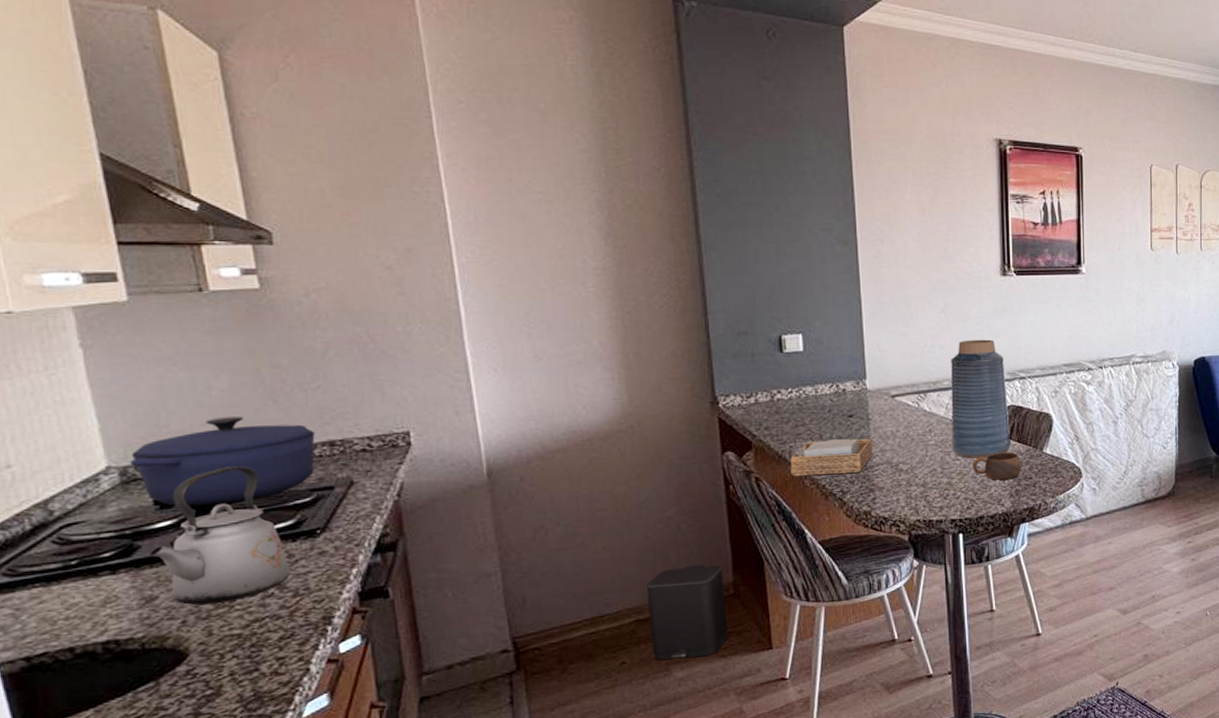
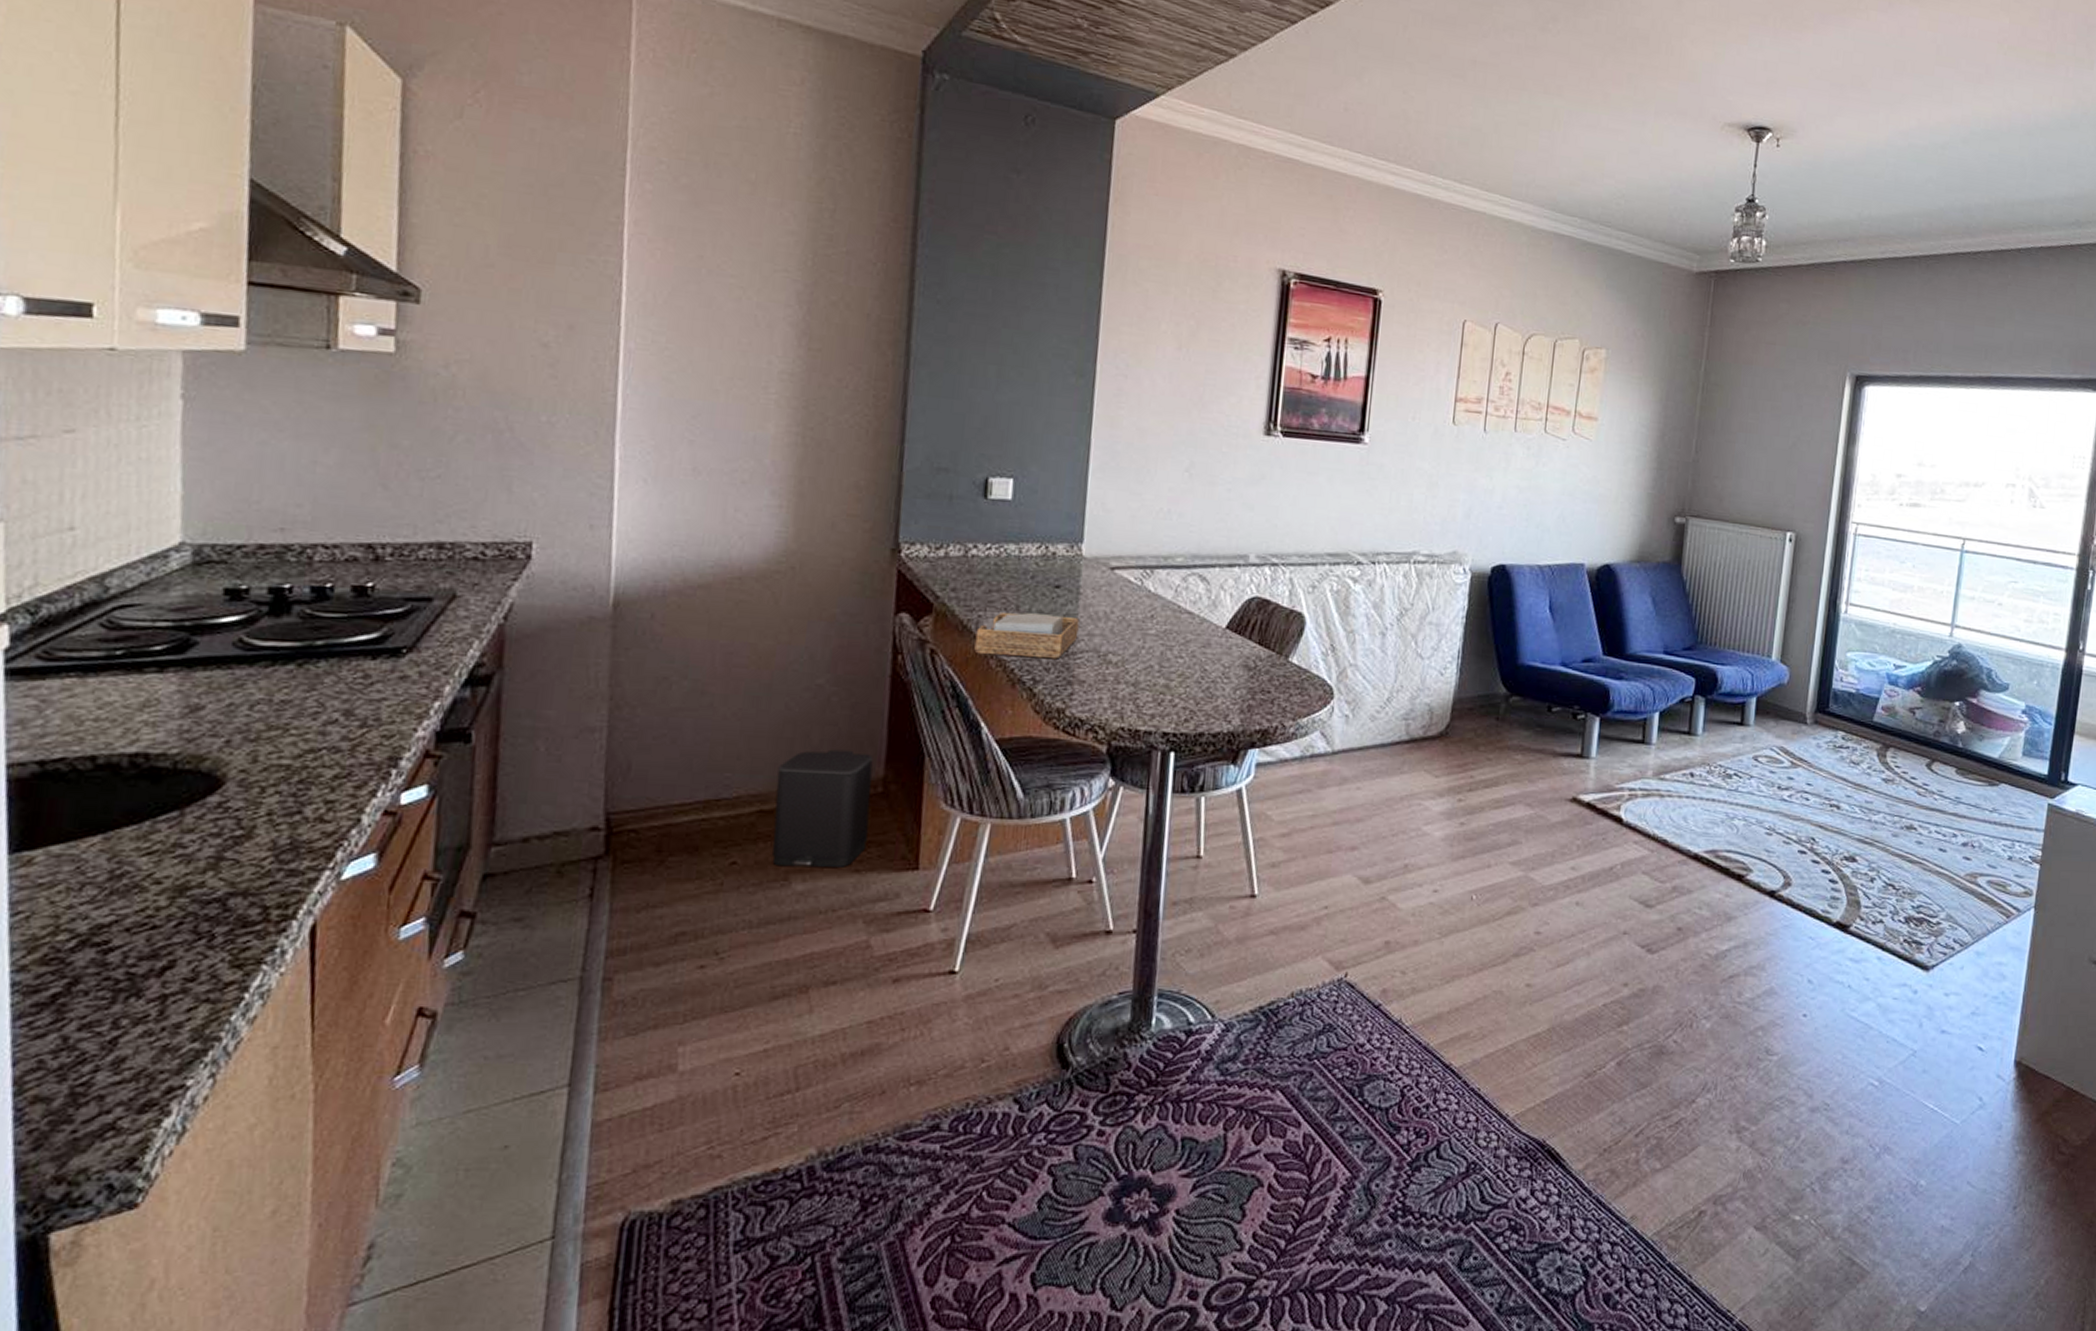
cooking pot: present [130,415,315,508] -> none [207,498,424,605]
kettle: present [148,466,290,606] -> none [204,559,363,725]
vase: present [950,339,1011,458] -> none [1175,509,1255,659]
cup: present [972,452,1021,480] -> none [1198,654,1259,691]

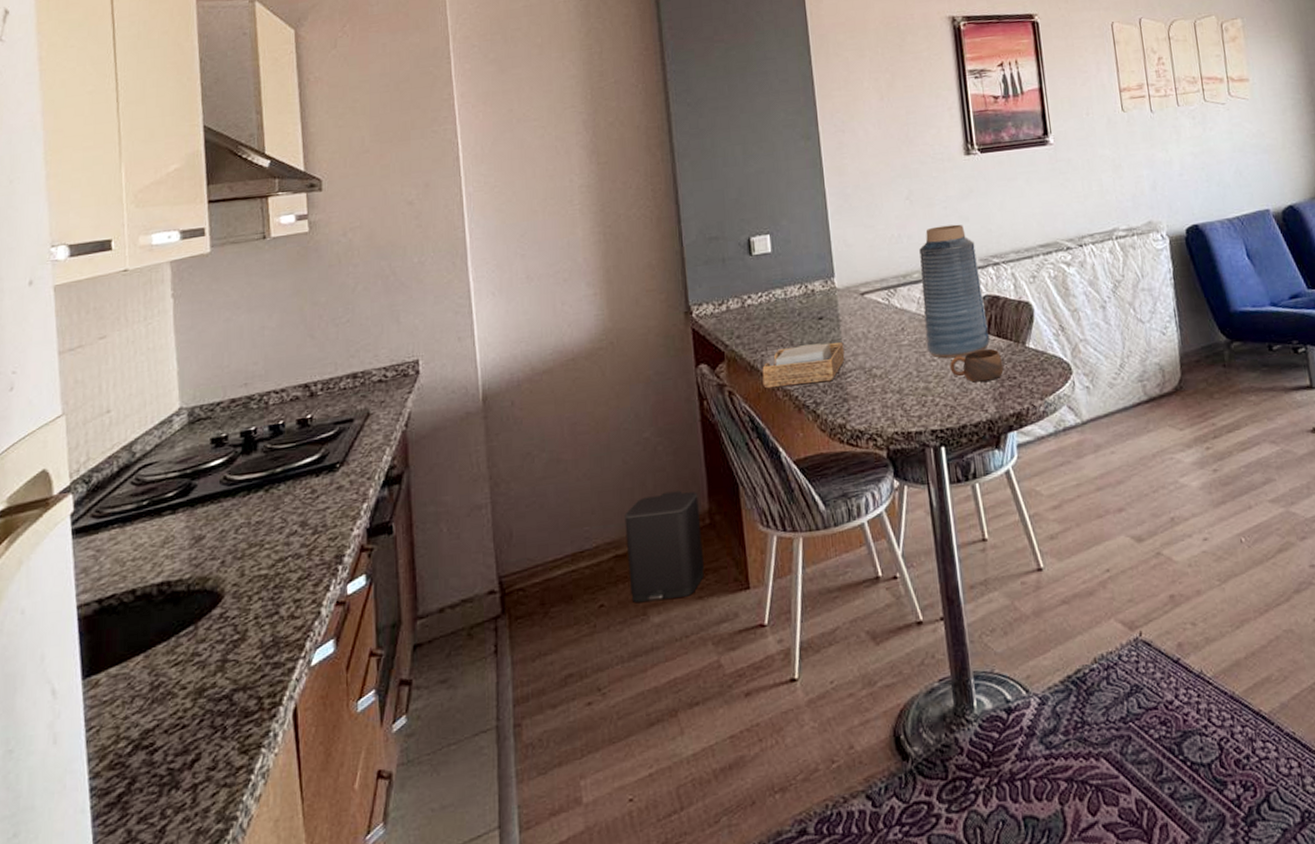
vase: none [1175,509,1255,659] -> present [919,224,990,358]
cup: none [1198,654,1259,691] -> present [950,348,1004,383]

